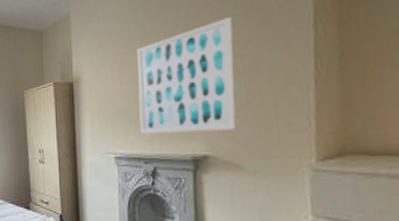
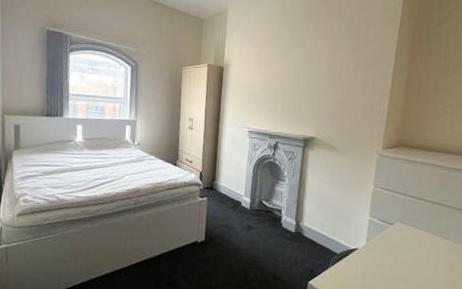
wall art: present [137,16,237,135] -> none [270,36,346,121]

